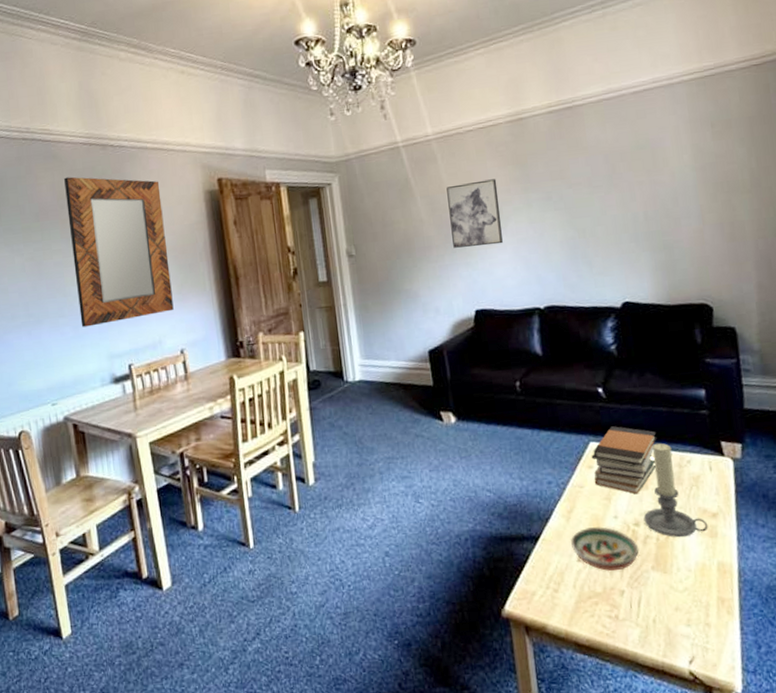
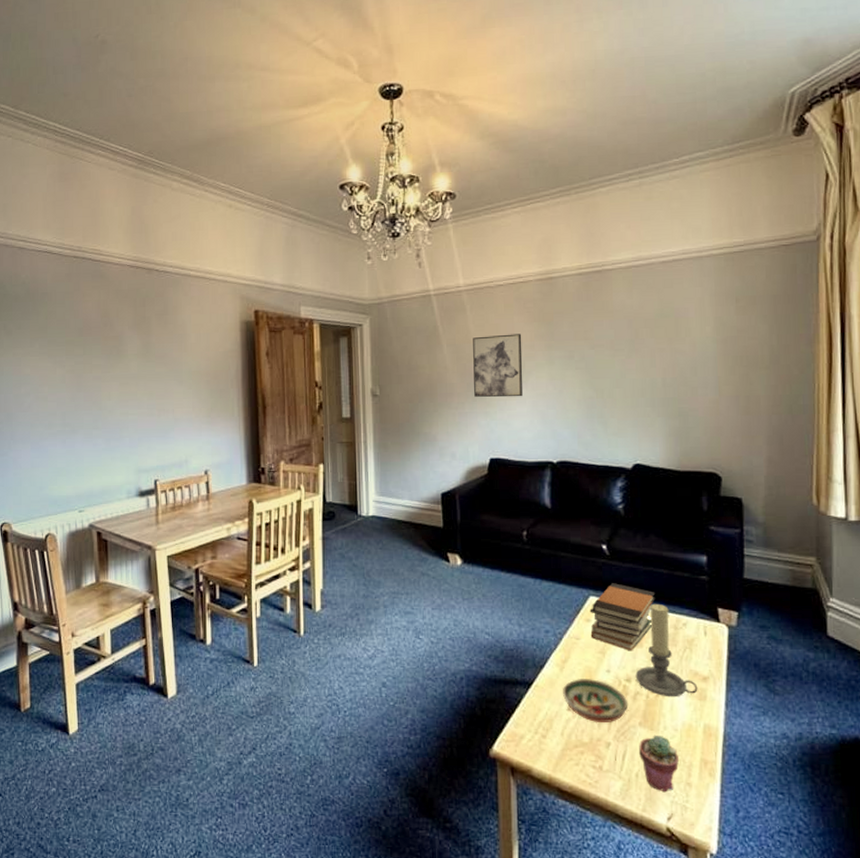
home mirror: present [64,177,174,327] -> none [110,296,202,441]
potted succulent: none [653,577,696,636] -> present [638,734,679,793]

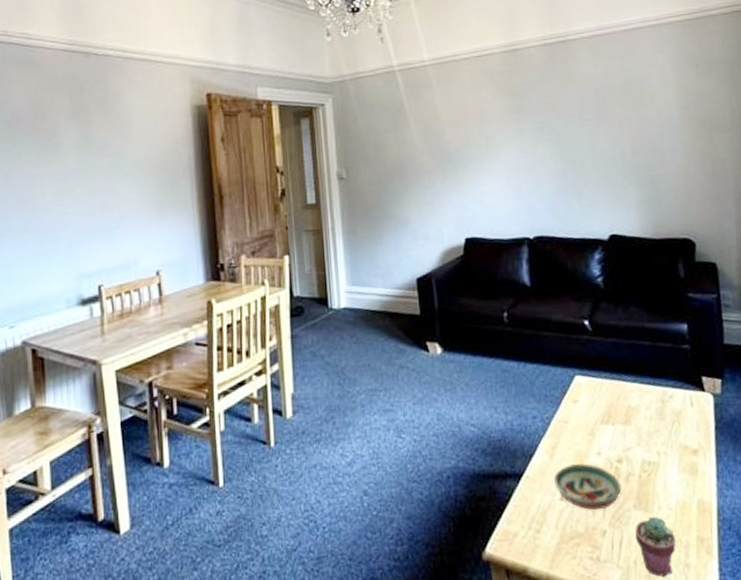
wall art: present [473,334,523,398] -> none [441,107,495,175]
book stack: present [589,583,656,651] -> none [576,359,641,430]
candle holder: present [635,603,698,698] -> none [626,377,689,475]

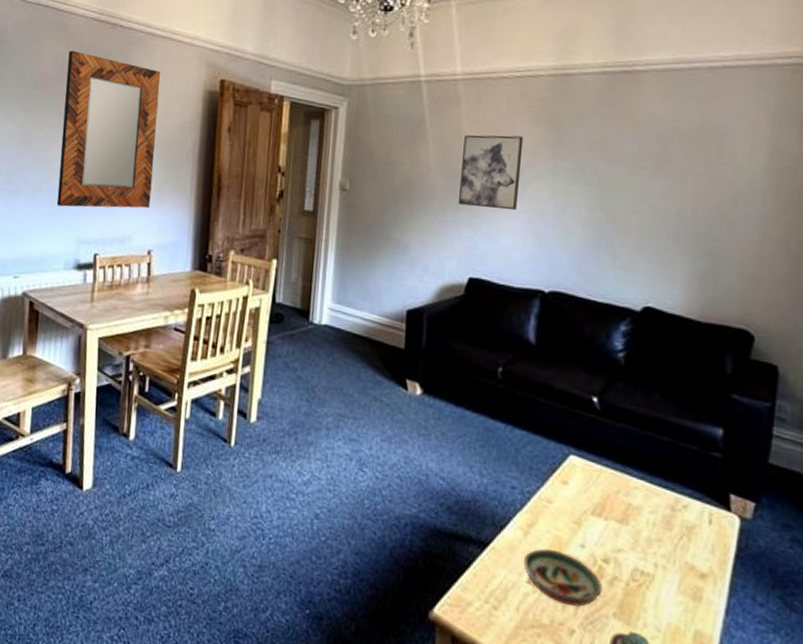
home mirror: none [41,84,152,244] -> present [56,50,161,209]
wall art: none [441,107,495,175] -> present [459,135,524,211]

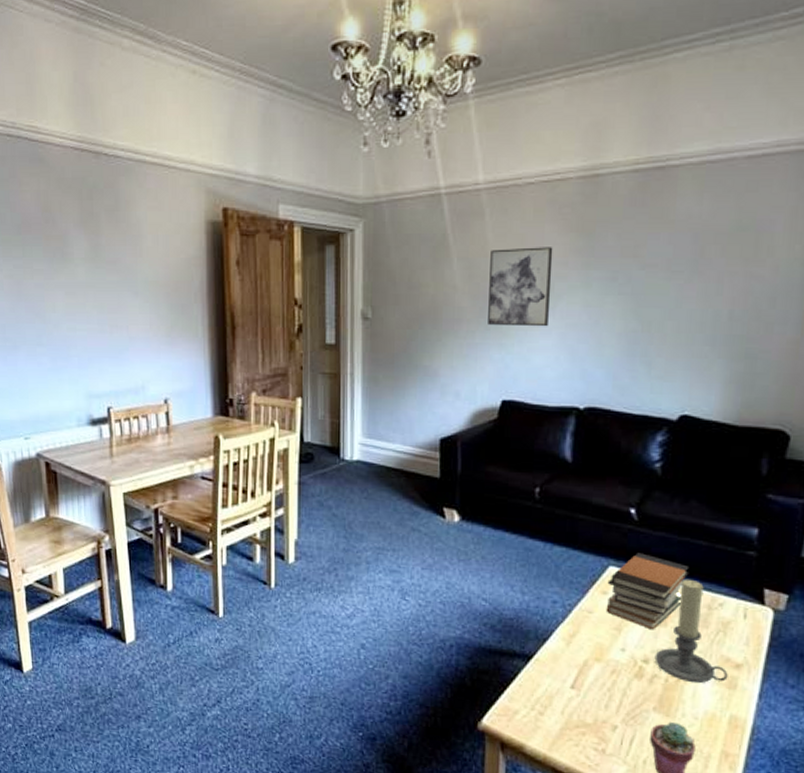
home mirror: present [56,50,161,209] -> none [51,186,161,360]
decorative bowl: present [524,548,603,607] -> none [567,655,643,705]
book stack: none [565,443,652,528] -> present [606,553,690,630]
candle holder: none [615,475,693,592] -> present [654,579,728,684]

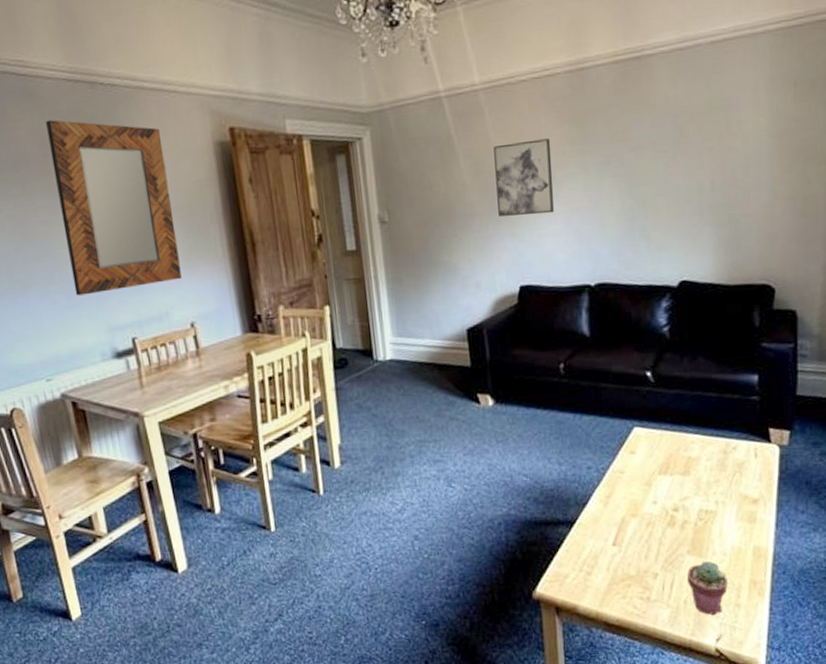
home mirror: none [51,186,161,360] -> present [46,120,182,296]
book stack: present [606,553,690,630] -> none [634,411,704,481]
candle holder: present [654,579,728,684] -> none [683,429,748,523]

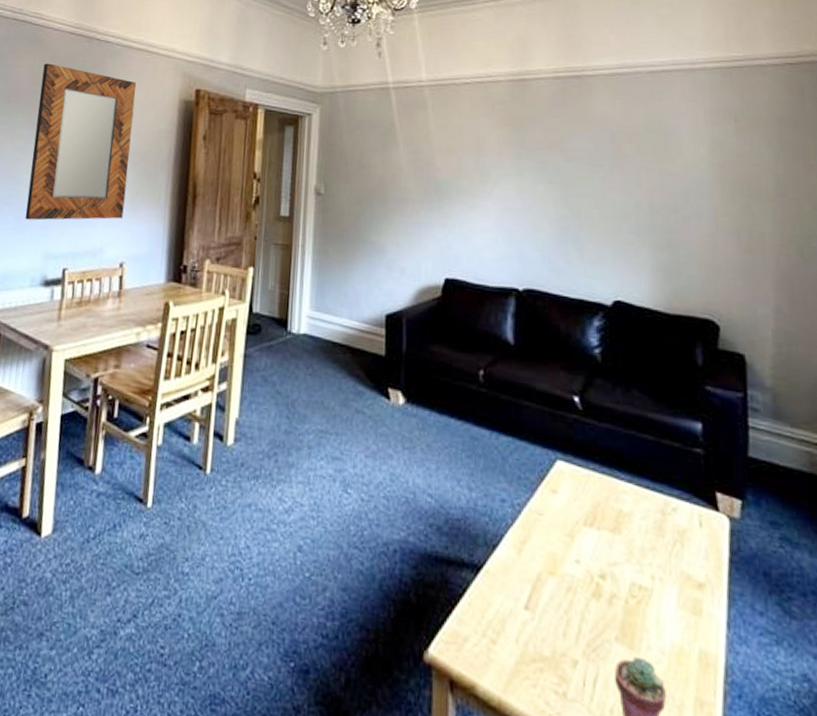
wall art: present [493,138,554,217] -> none [431,137,489,210]

